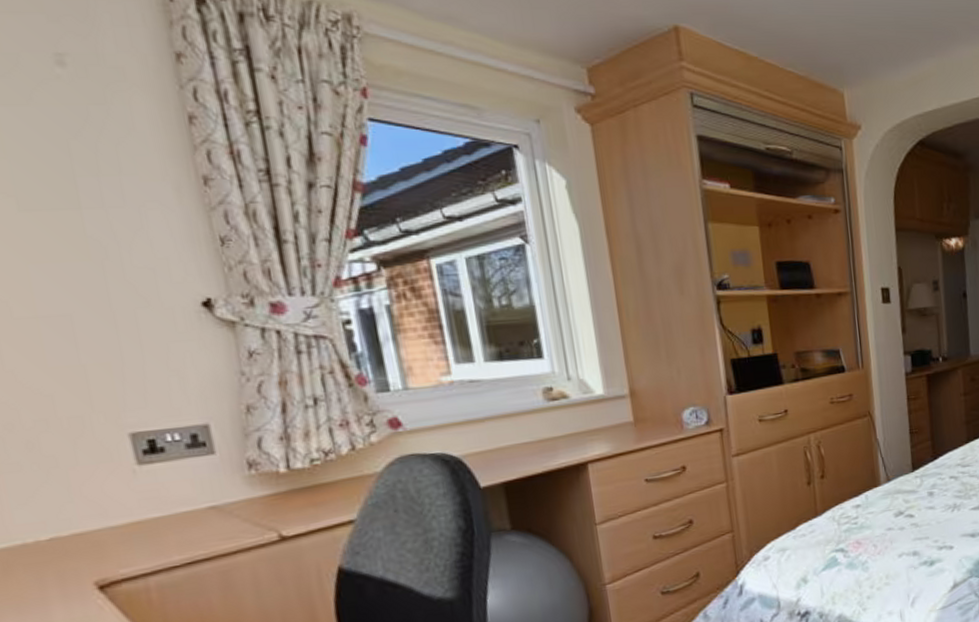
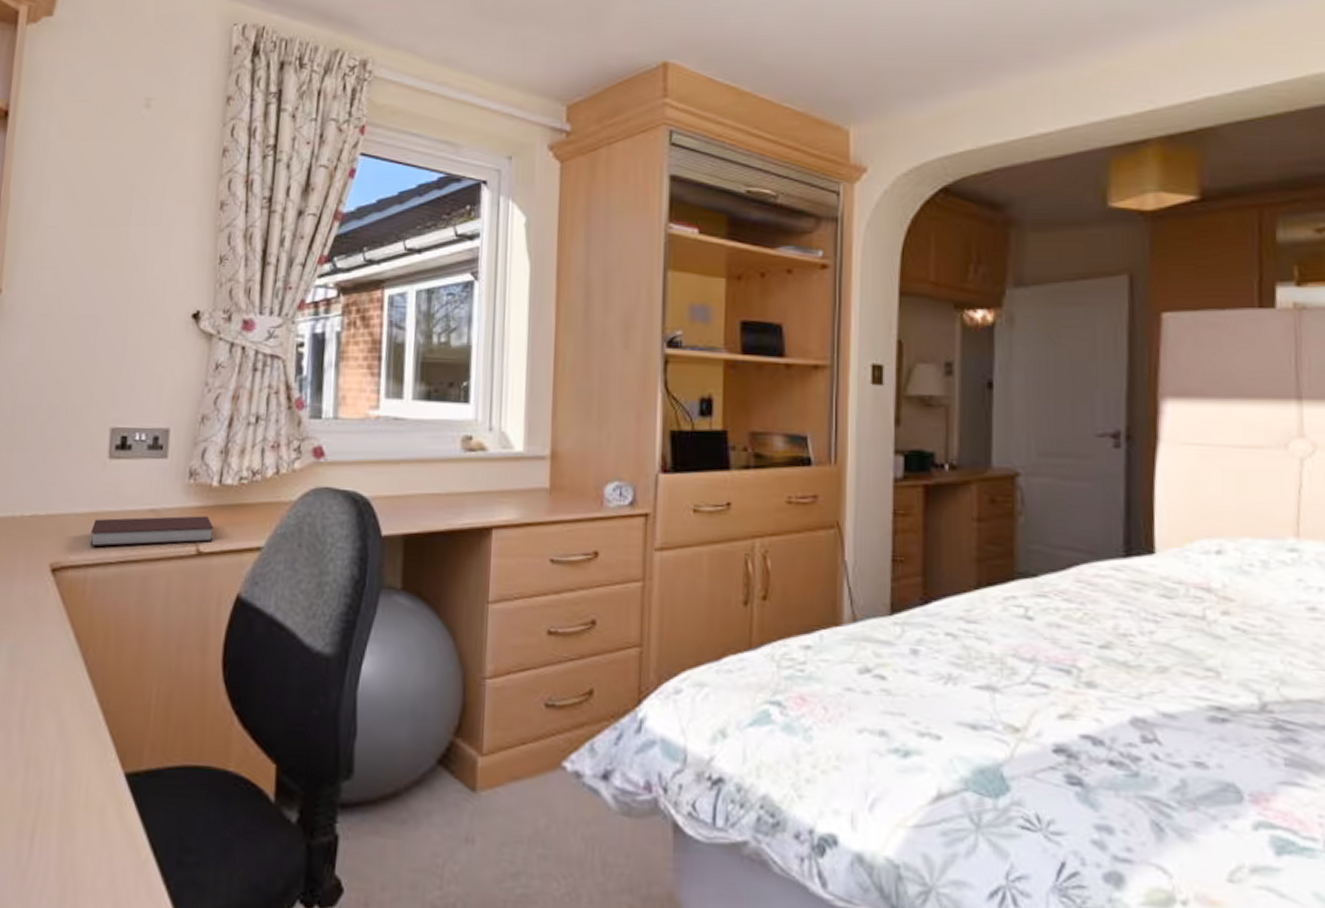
notebook: none [138,502,296,556] -> present [89,516,214,547]

